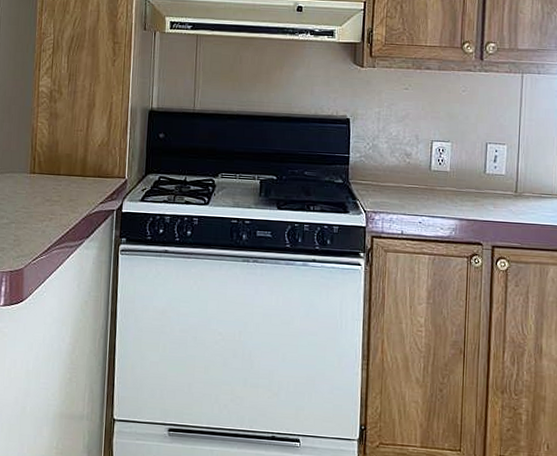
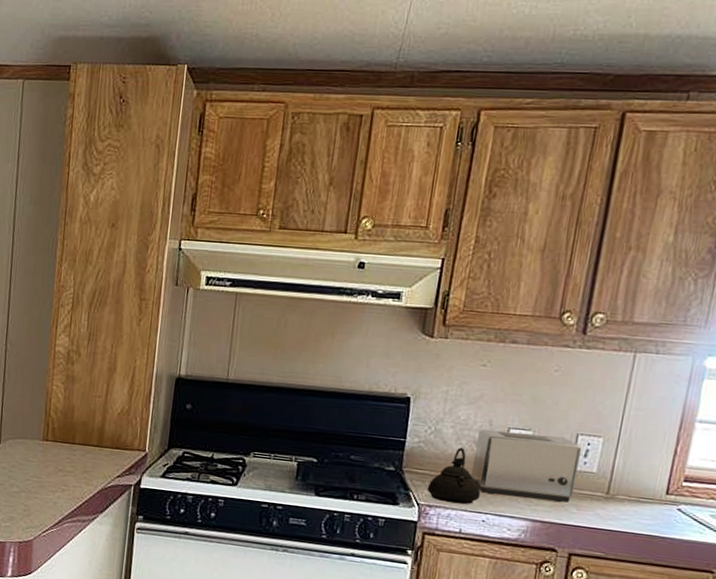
teakettle: none [371,159,415,209] -> present [426,447,481,505]
toaster: none [405,142,492,203] -> present [470,428,583,503]

